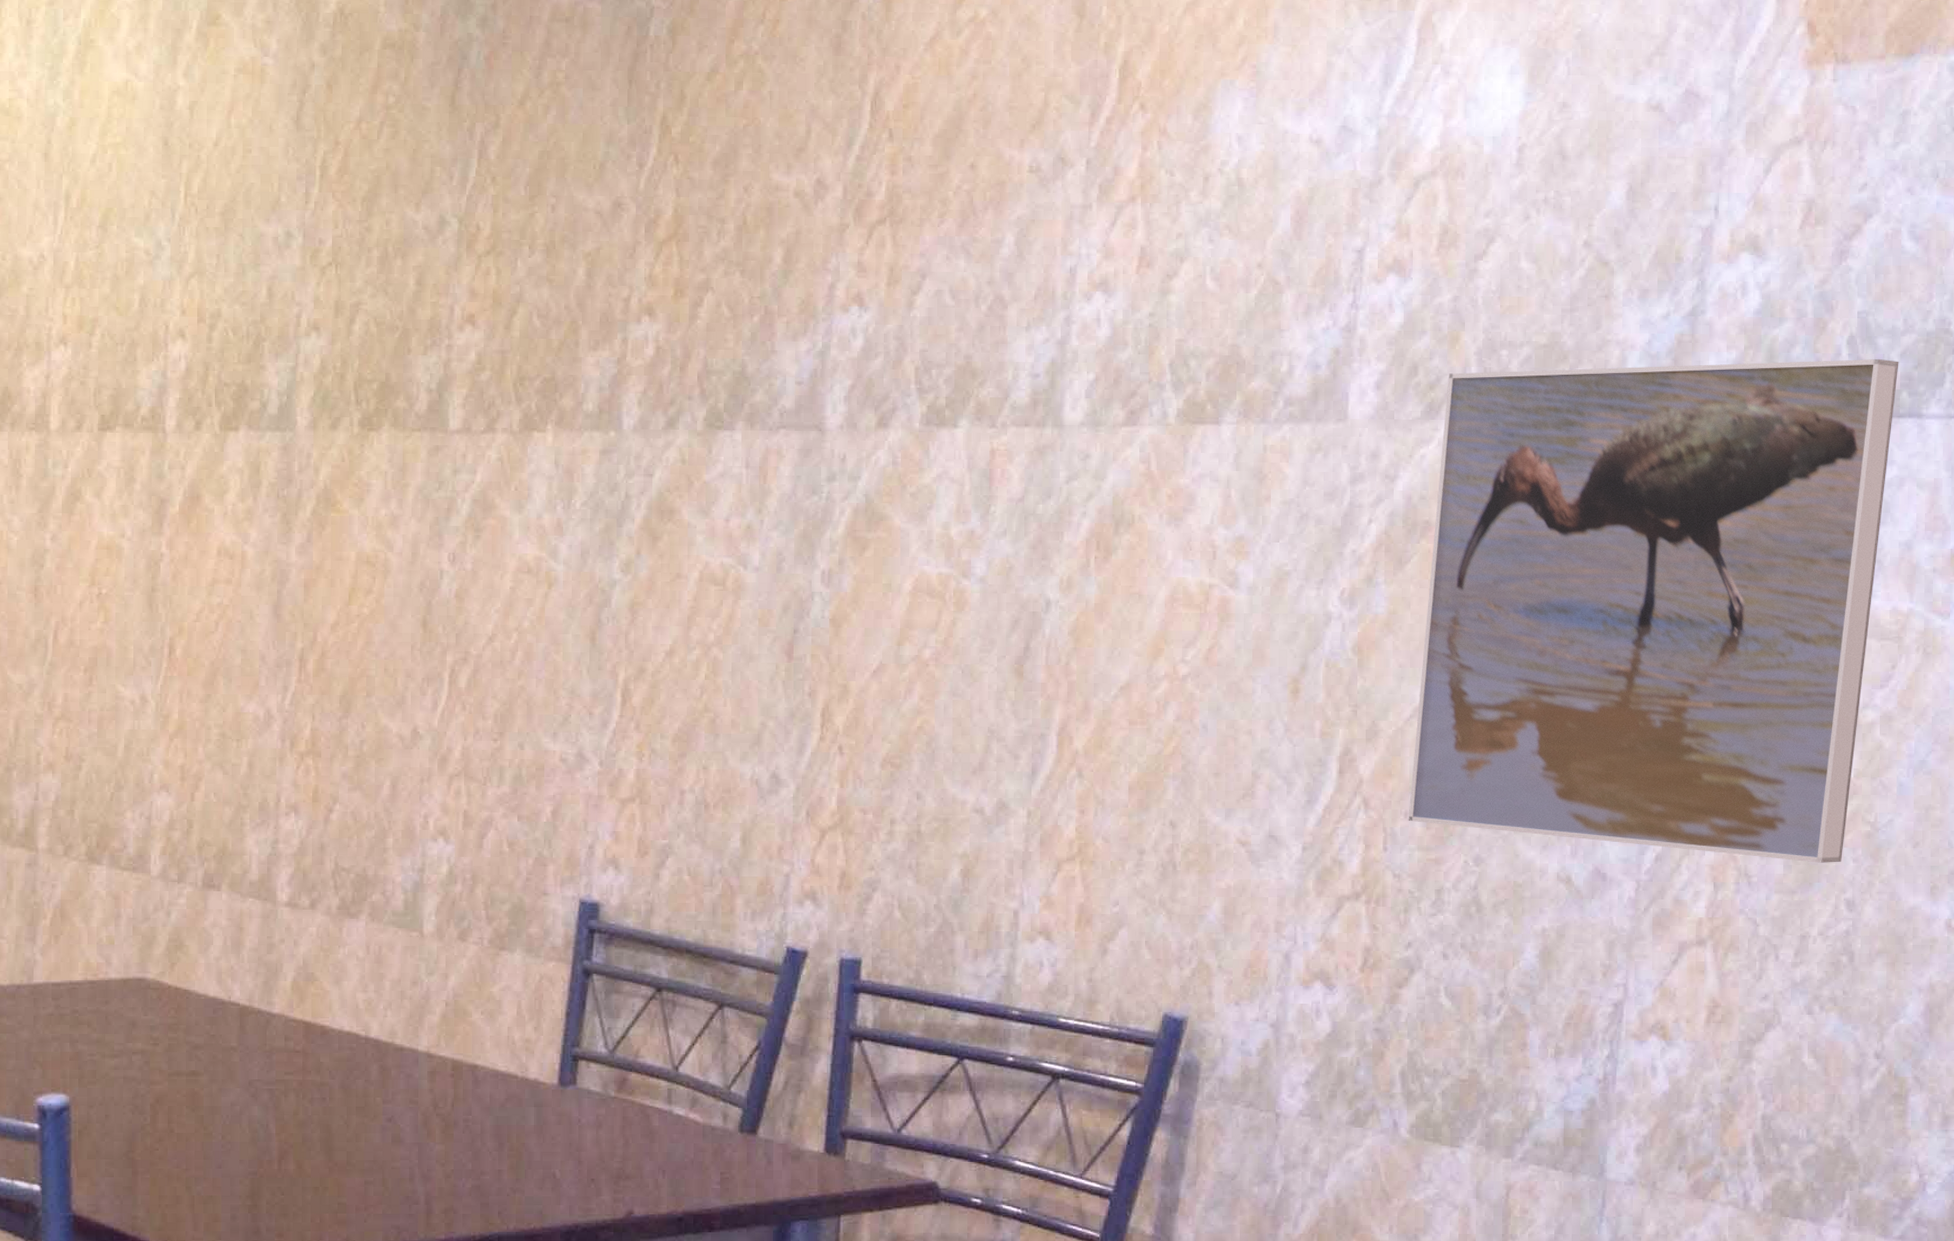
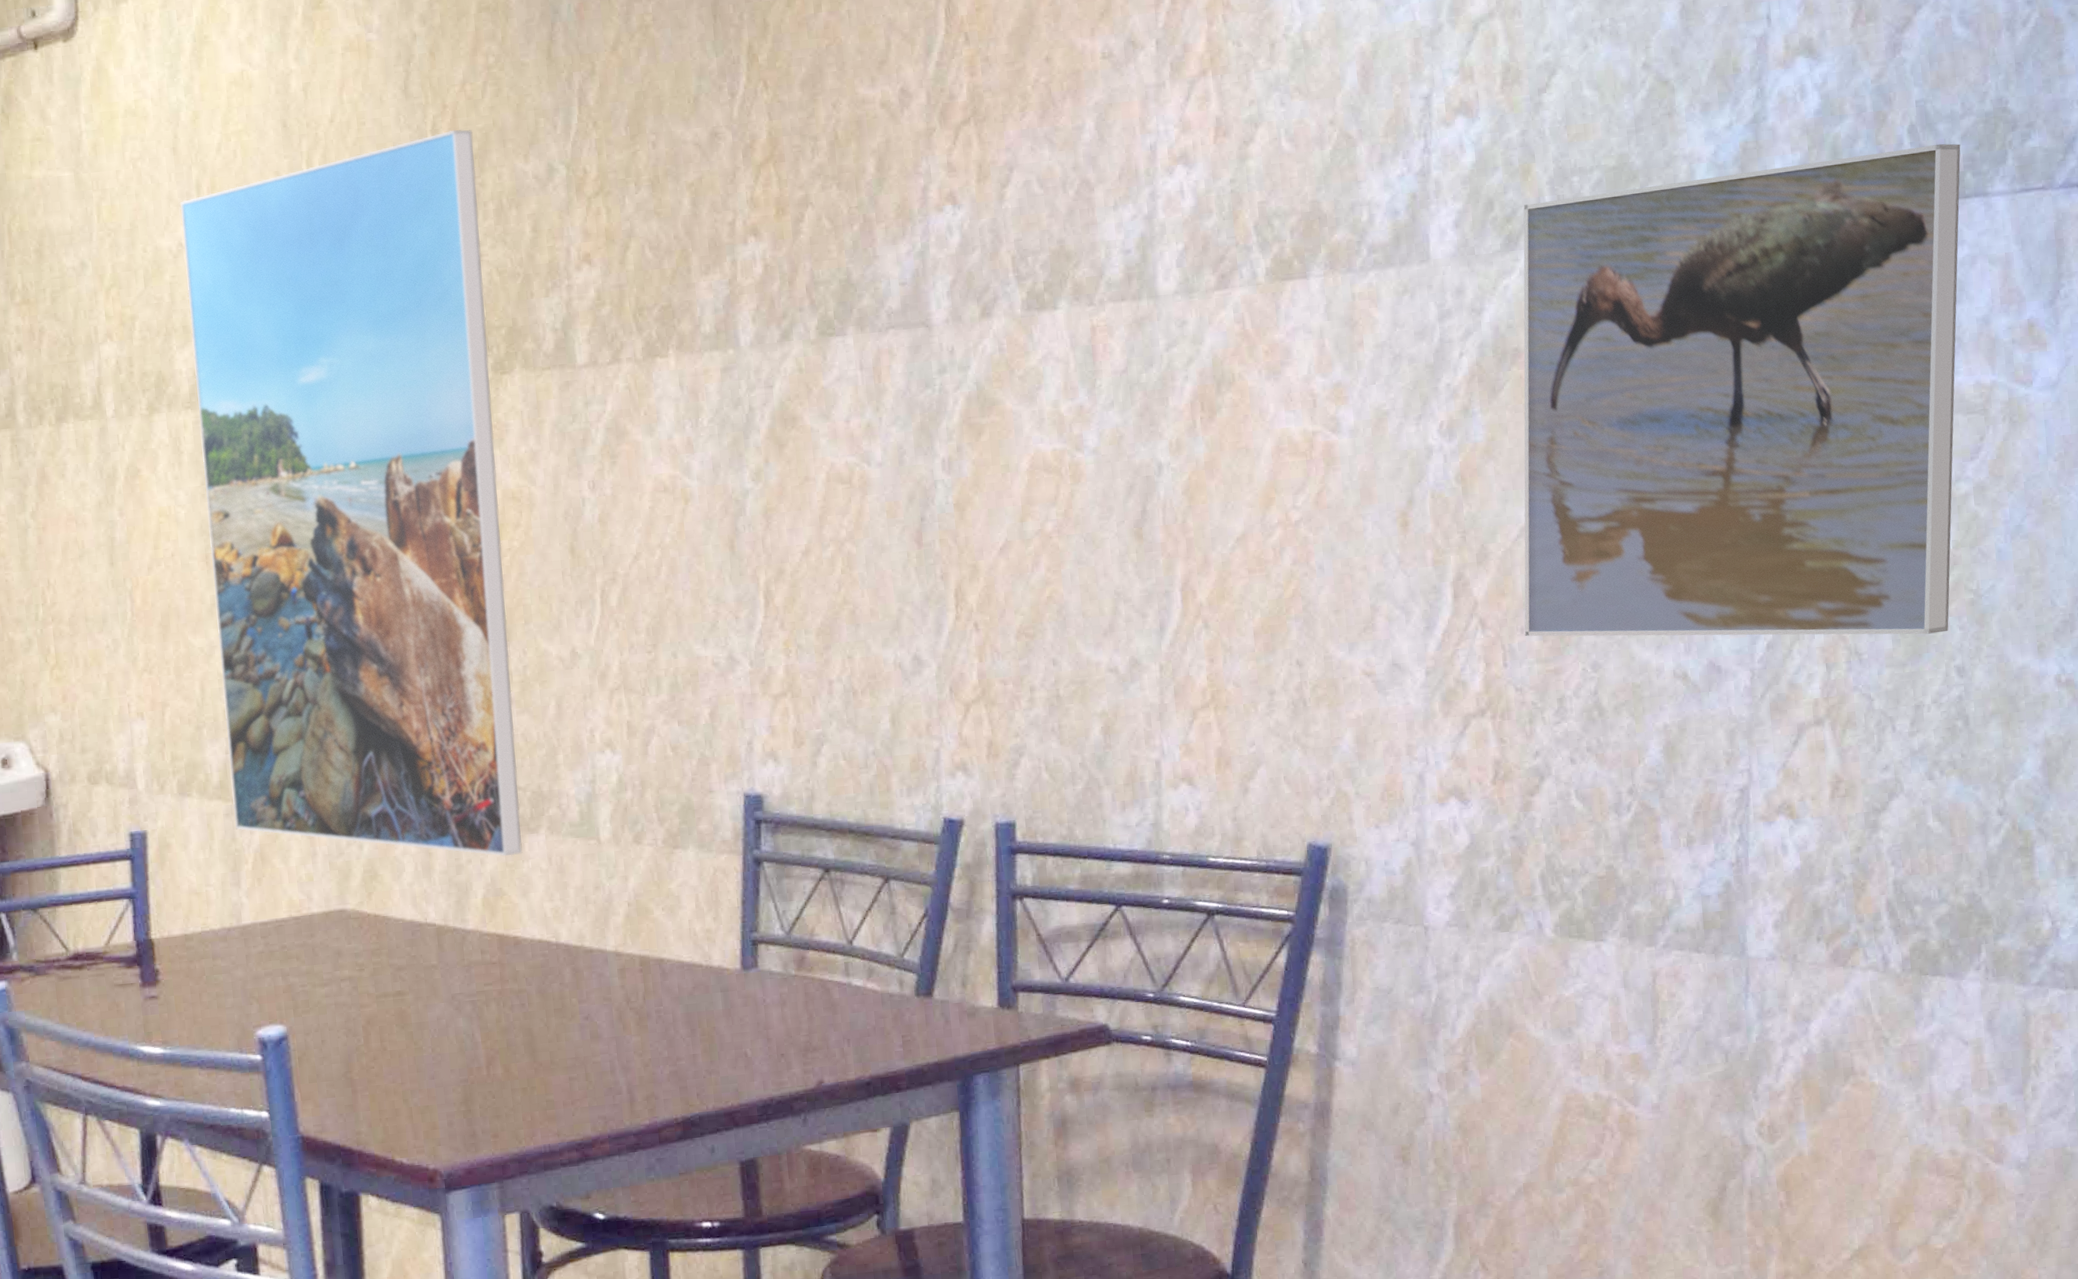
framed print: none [36,168,364,940] -> present [179,129,523,857]

